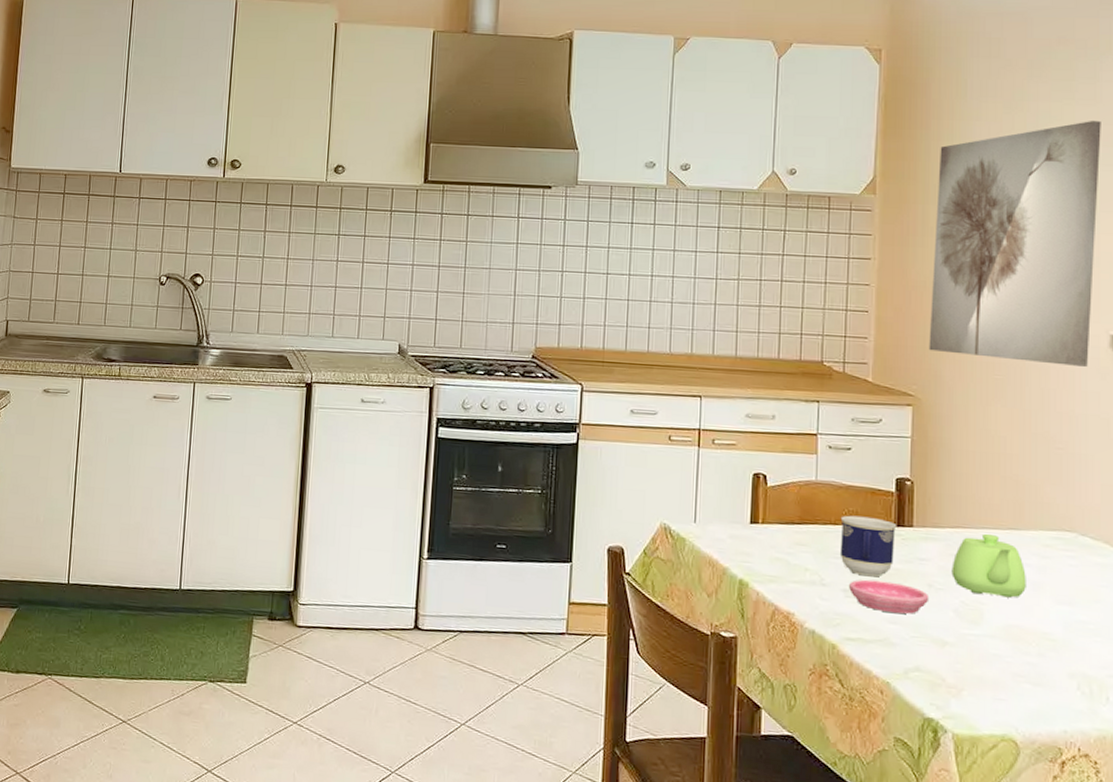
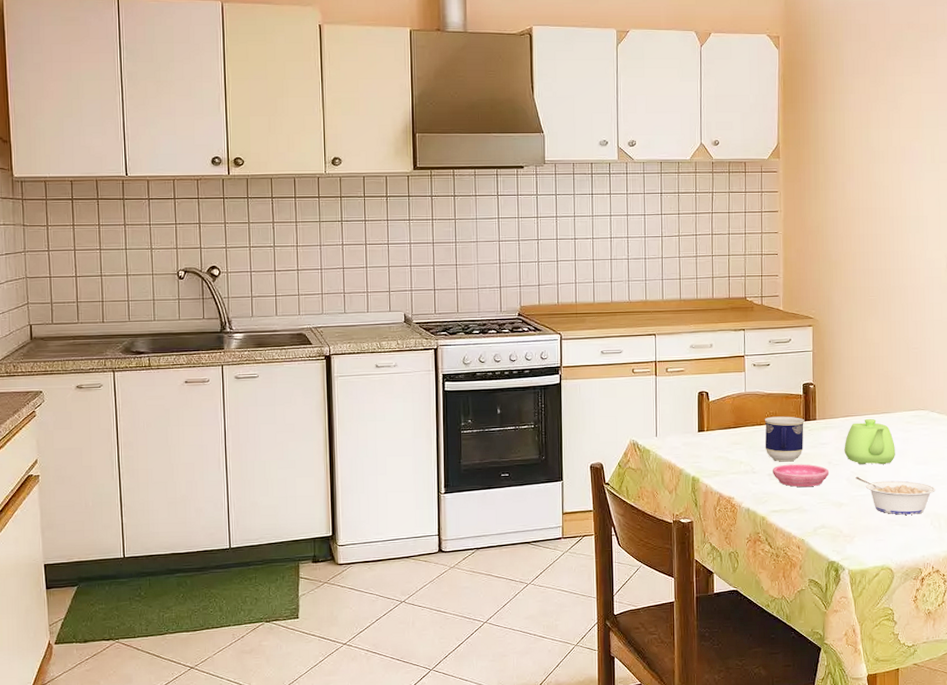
wall art: present [928,121,1101,367] -> none [822,90,939,284]
legume: none [966,608,1086,672] -> present [855,476,936,515]

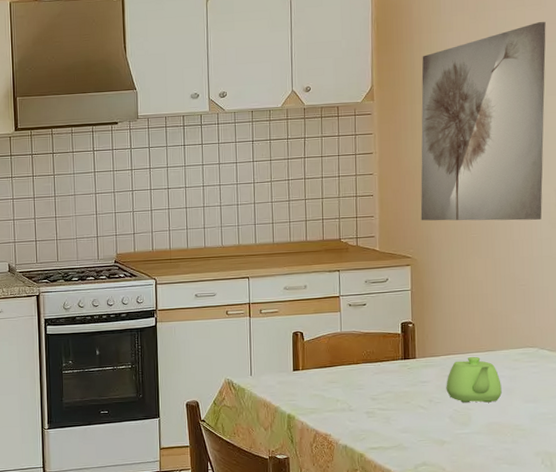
cup: present [764,416,805,462] -> none [361,355,404,400]
saucer: present [773,464,830,488] -> none [370,402,431,425]
wall art: none [822,90,939,284] -> present [420,22,546,221]
legume: present [855,476,936,515] -> none [458,414,547,453]

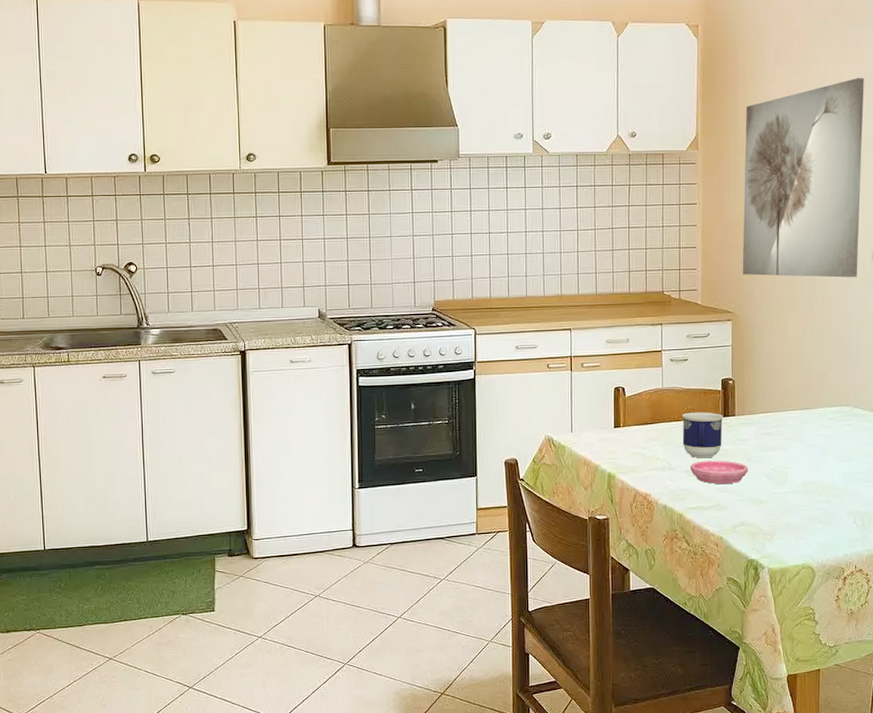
cup: none [361,355,404,400] -> present [682,412,724,458]
saucer: none [370,402,431,425] -> present [690,460,749,485]
teapot: present [446,356,502,403] -> none [764,414,817,462]

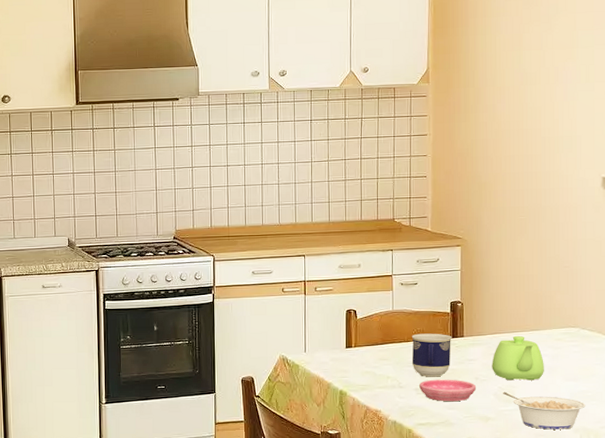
wall art: present [742,78,864,278] -> none [471,9,595,204]
teapot: none [764,414,817,462] -> present [492,335,544,381]
legume: none [775,473,859,513] -> present [503,391,586,430]

